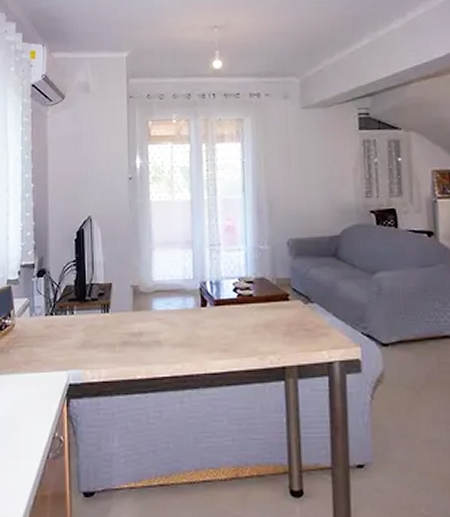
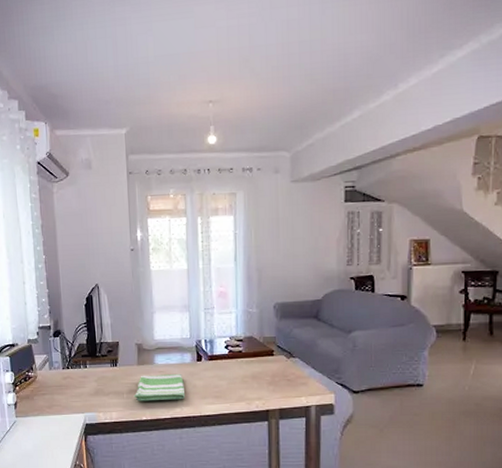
dish towel: none [127,321,188,356] -> present [134,373,186,401]

